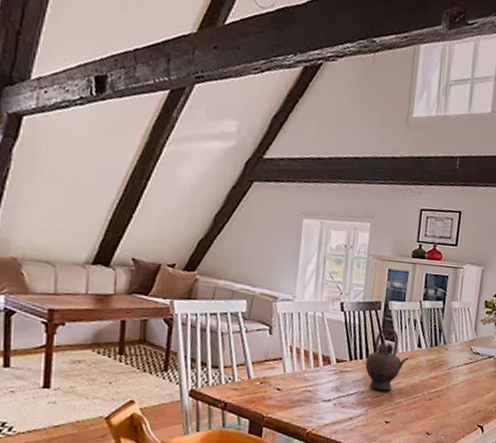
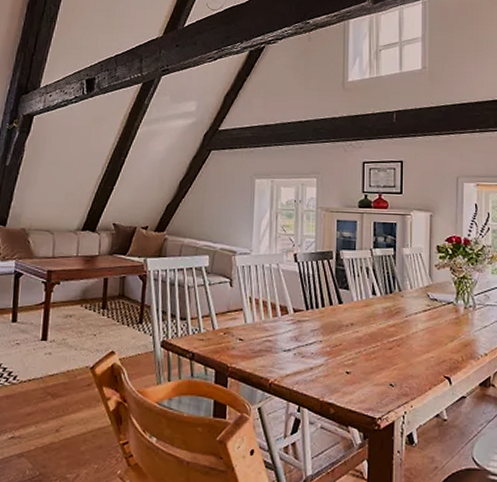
teapot: present [365,327,410,391] -> none [322,276,365,340]

